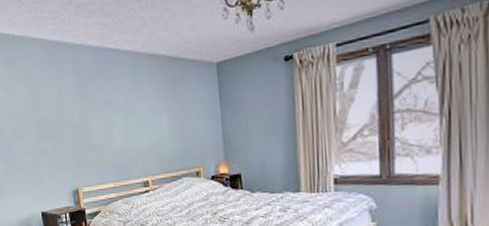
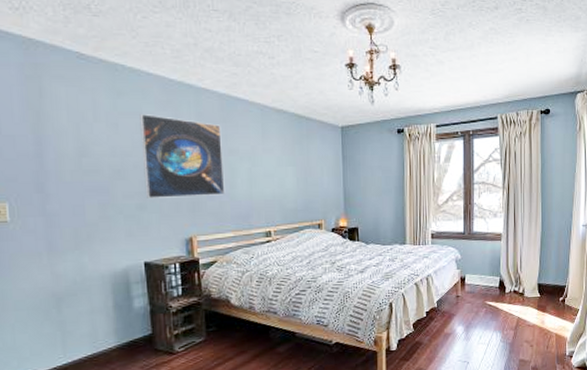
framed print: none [29,76,104,154] -> present [140,114,225,198]

